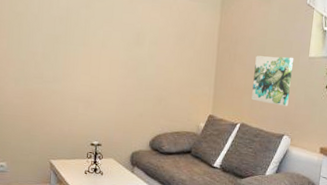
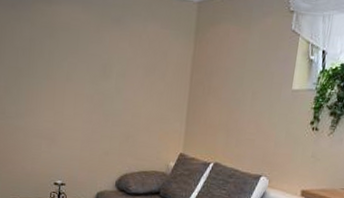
wall art: present [251,55,293,107] -> none [226,88,274,145]

